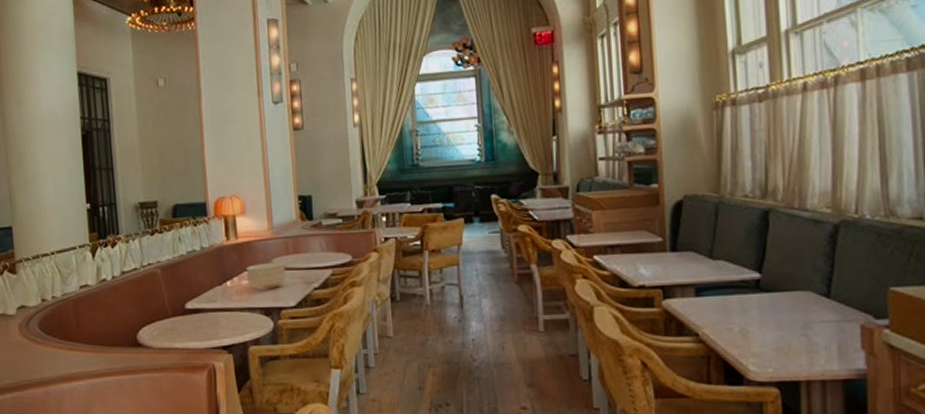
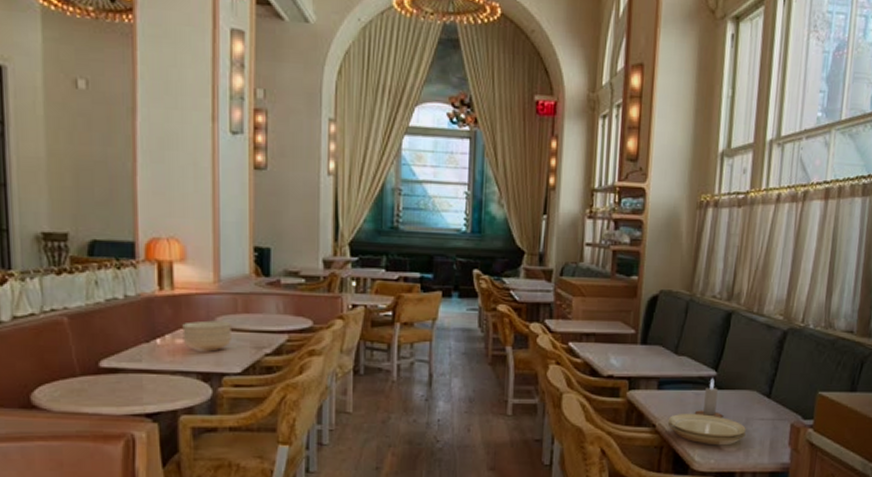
plate: none [711,319,806,353] -> present [667,414,746,446]
candle: none [742,281,776,323] -> present [695,378,723,418]

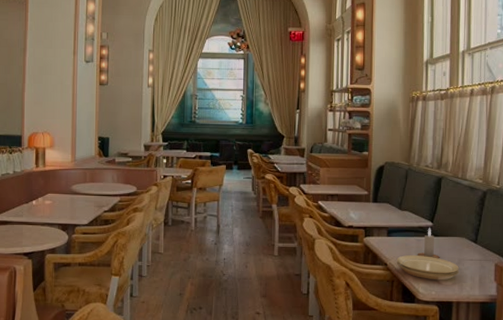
bowl: present [182,320,231,352] -> none [50,188,82,210]

